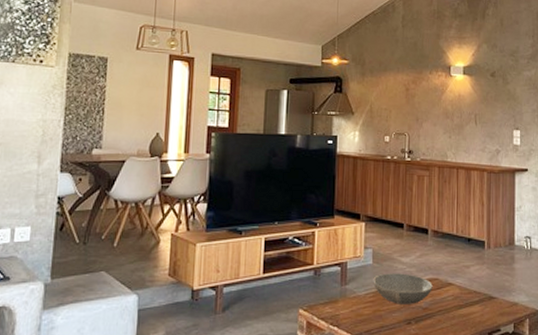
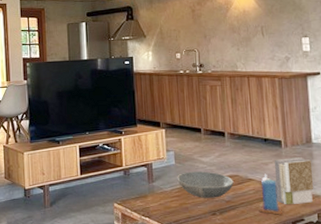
candle: none [456,278,479,324] -> present [259,174,282,215]
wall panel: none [475,261,513,314] -> present [274,157,314,205]

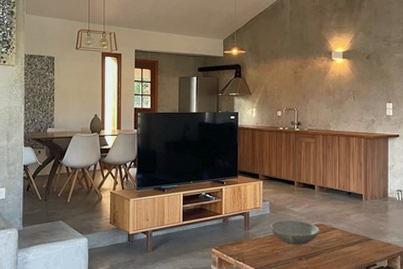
candle: present [259,174,282,215] -> none [339,223,359,260]
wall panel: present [274,157,314,205] -> none [355,210,387,252]

